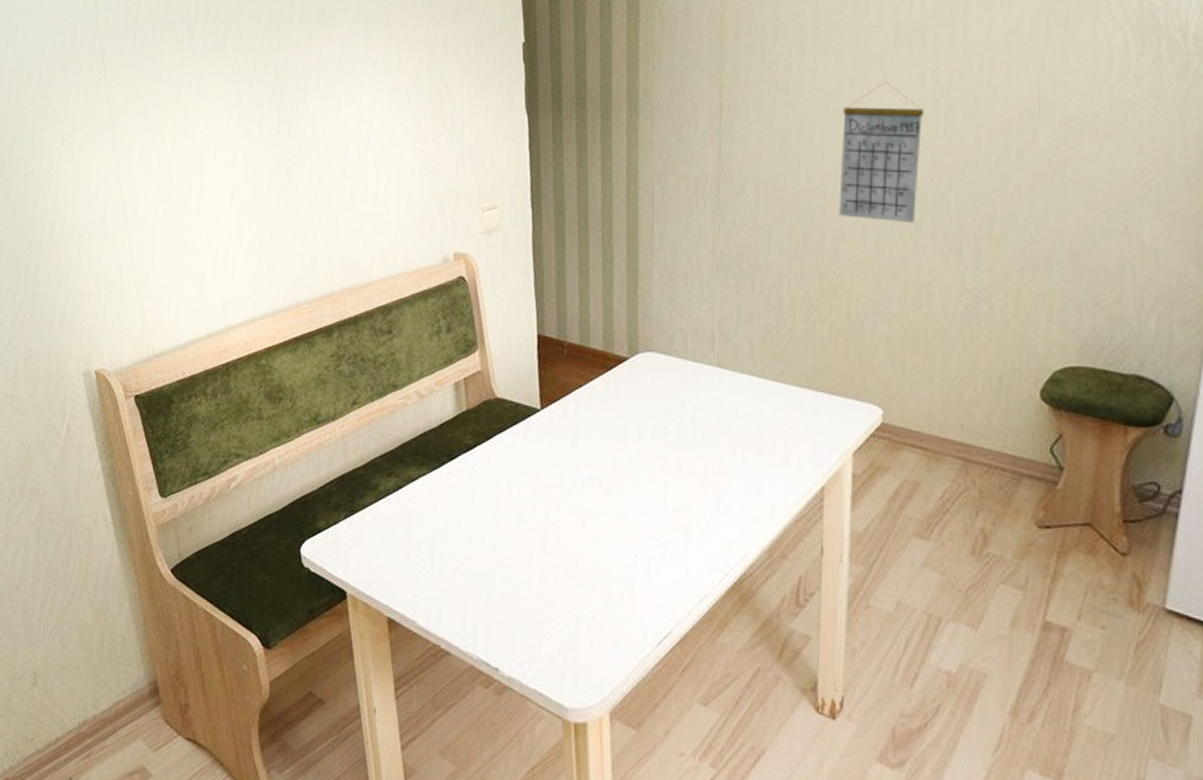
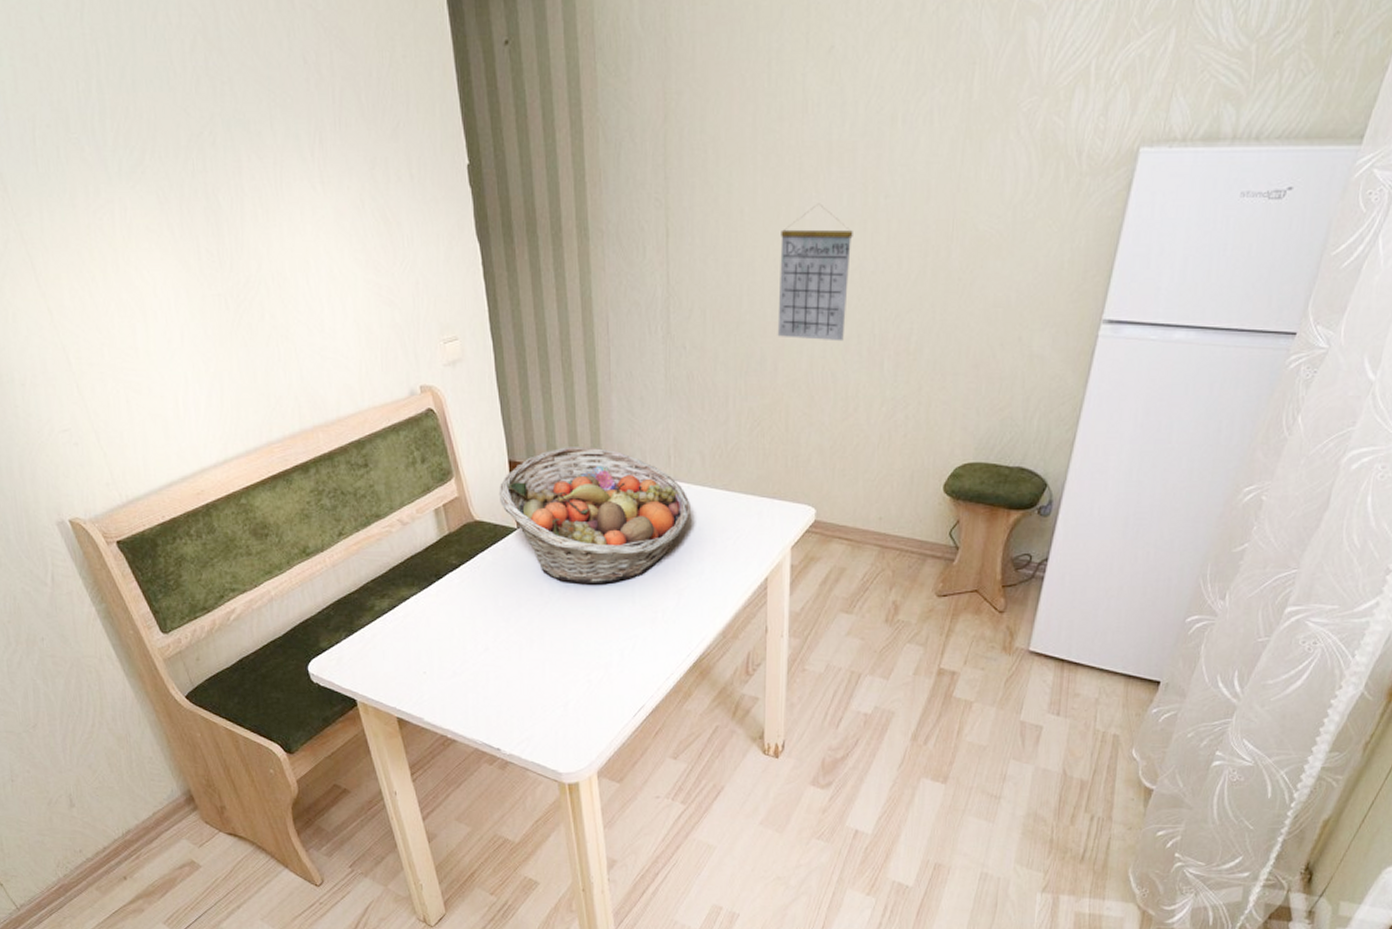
fruit basket: none [524,323,735,479] -> present [498,447,690,584]

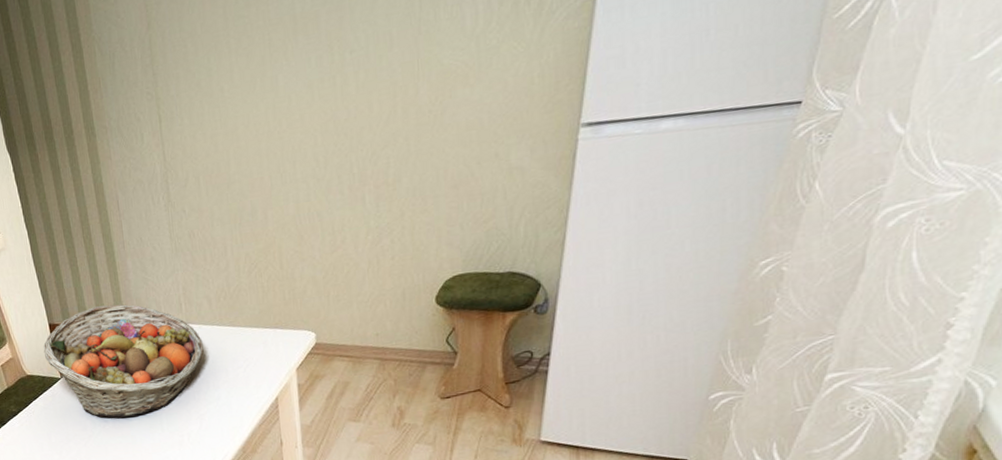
calendar: present [777,203,853,342] -> none [258,69,325,190]

